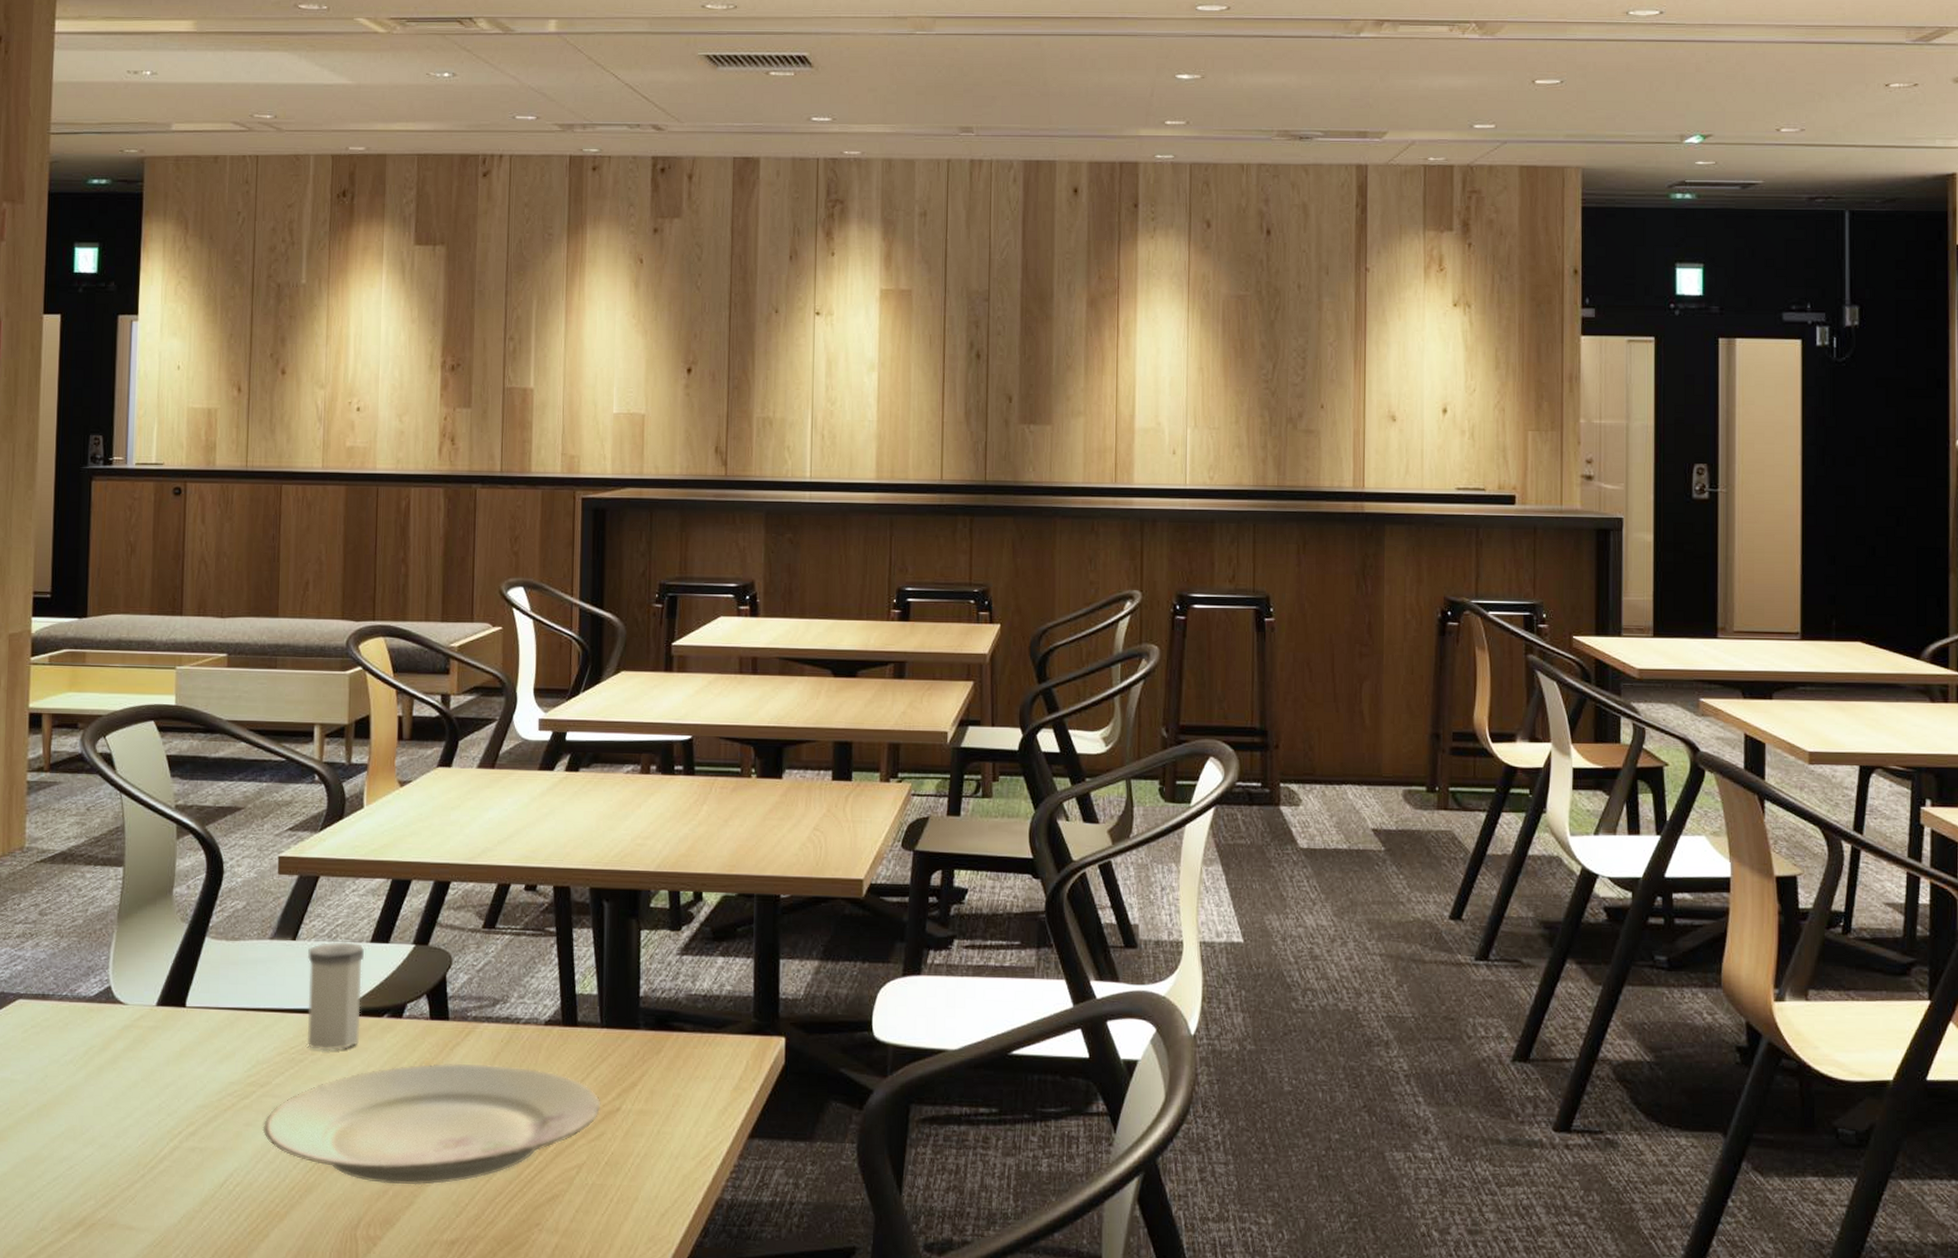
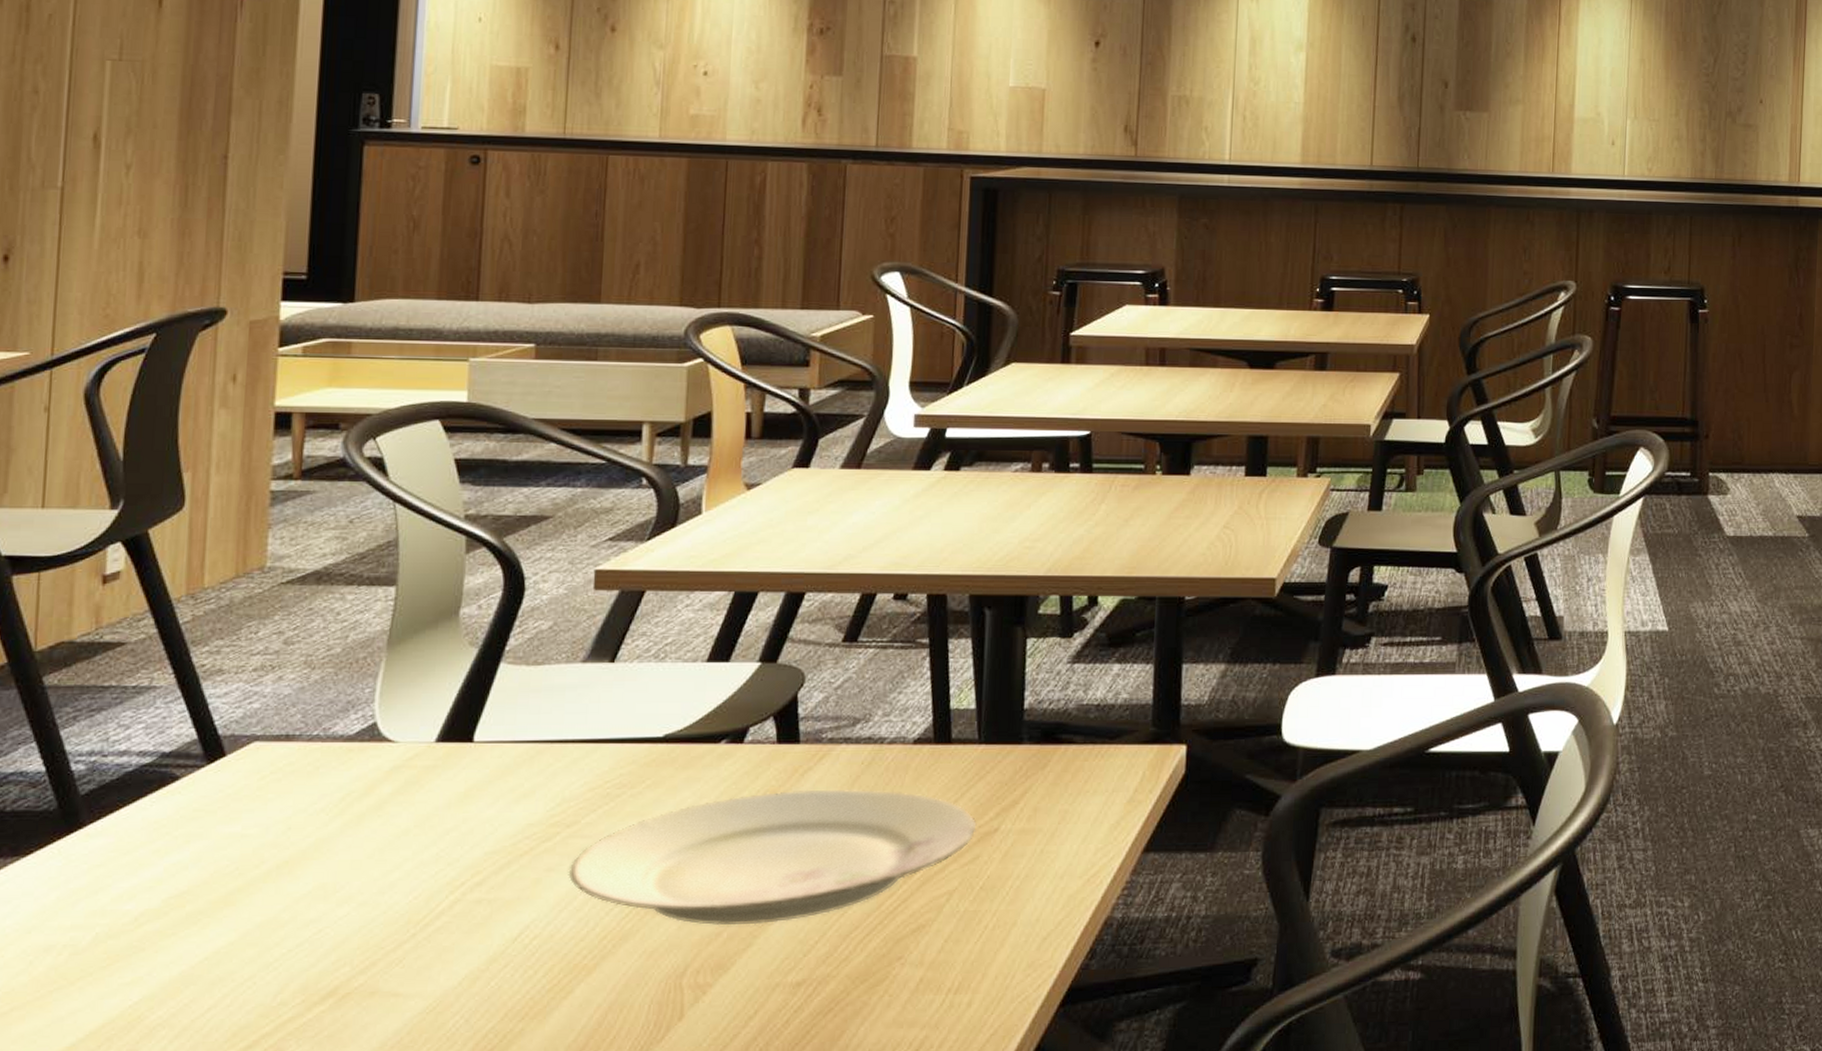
salt shaker: present [307,942,364,1051] -> none [625,662,699,784]

